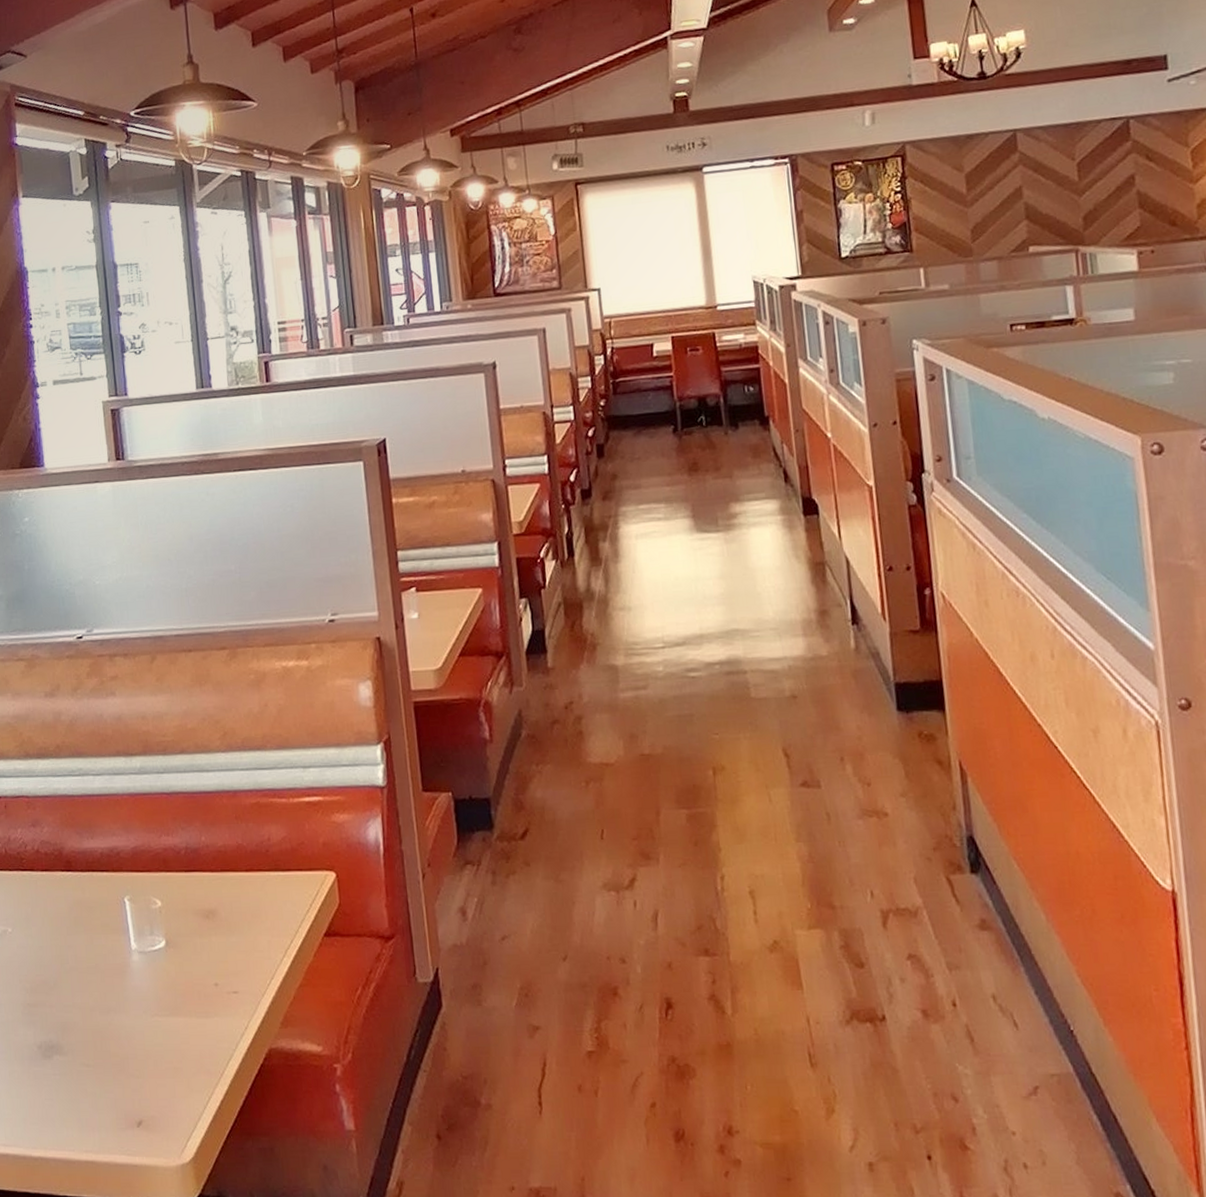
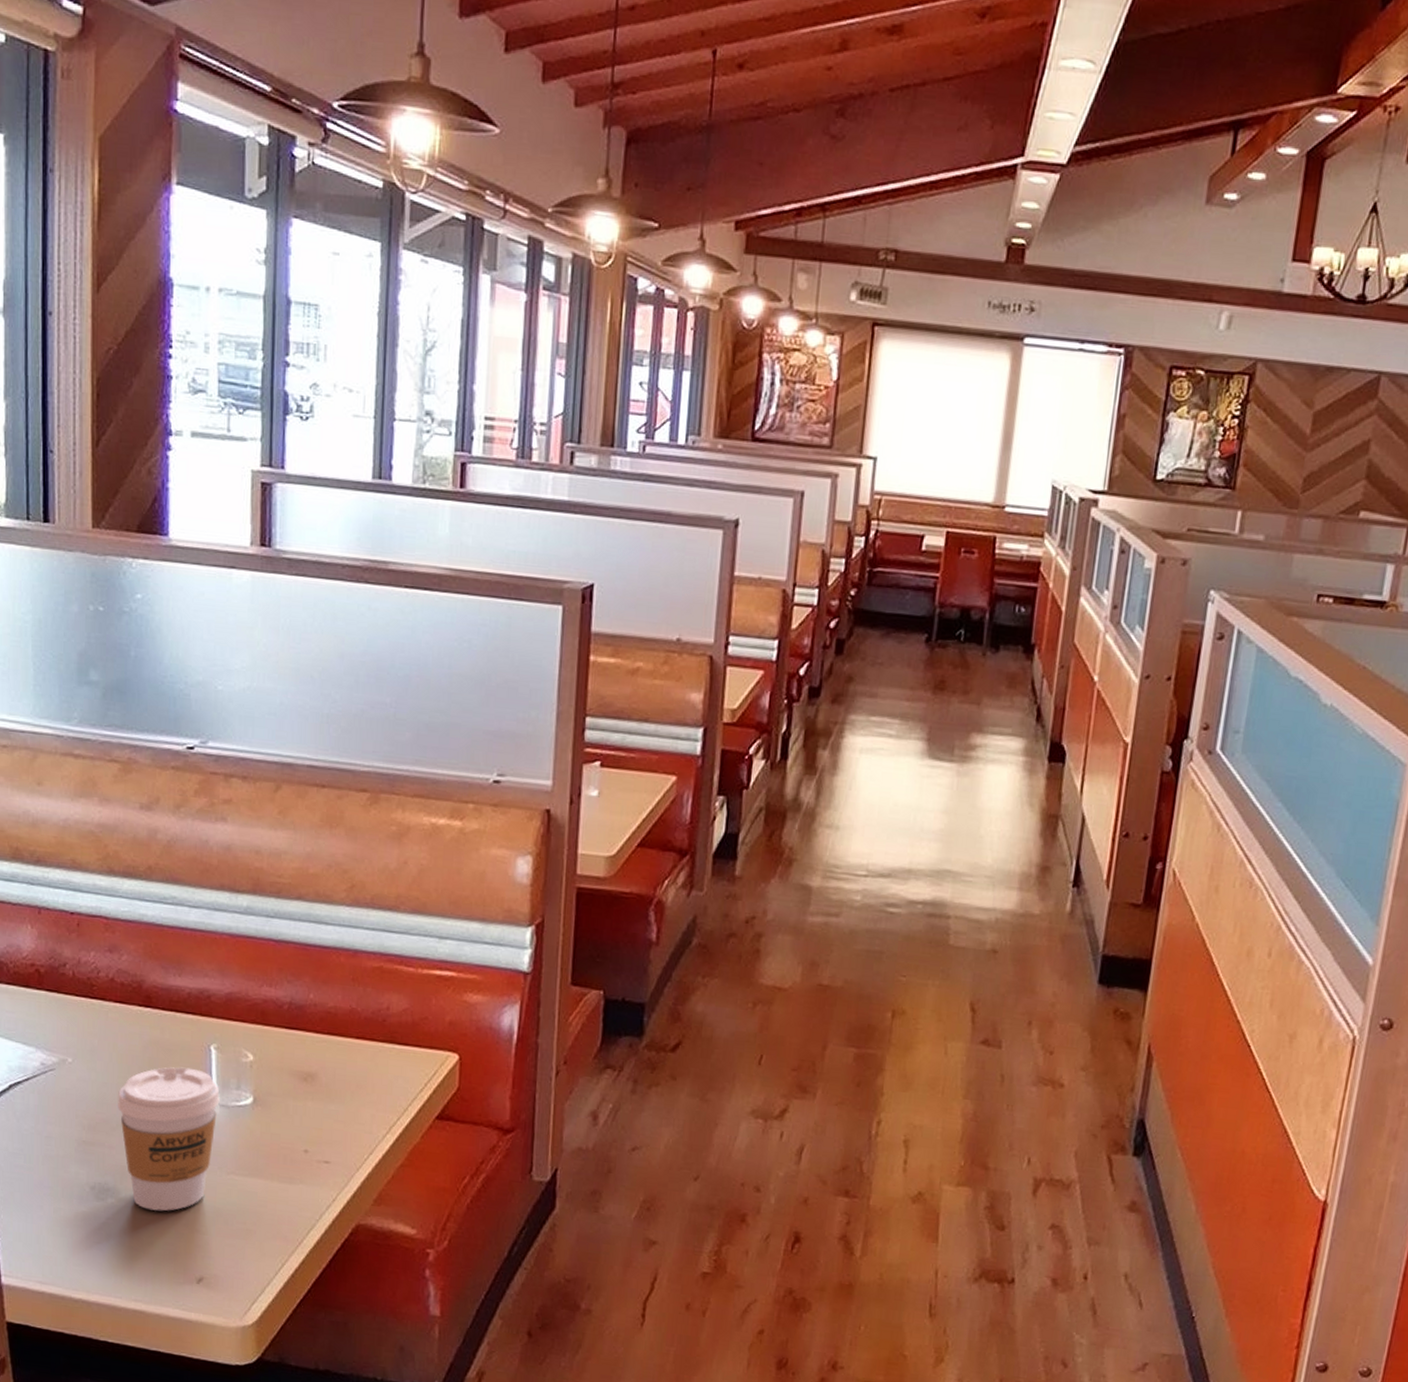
coffee cup: none [52,921,138,1061] -> present [118,1067,220,1212]

